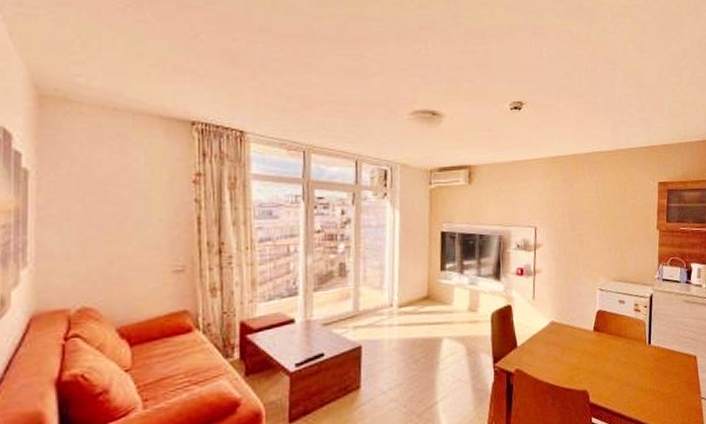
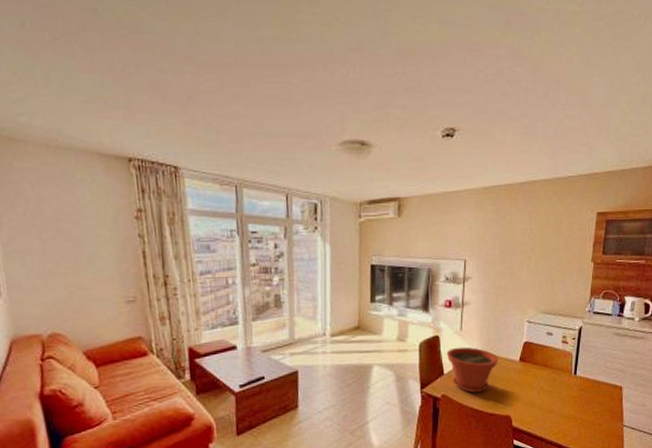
plant pot: none [519,316,573,367] -> present [446,347,498,393]

